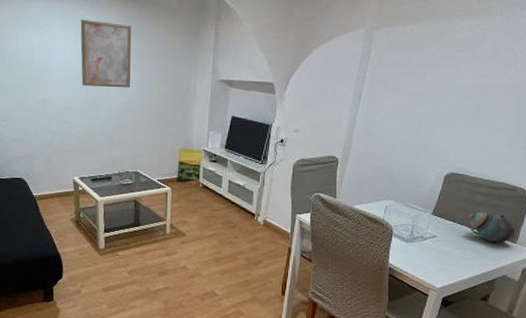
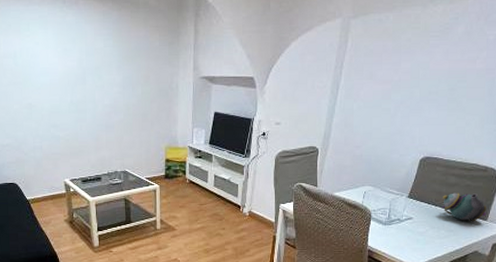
wall art: present [80,19,132,88] -> none [60,21,115,90]

